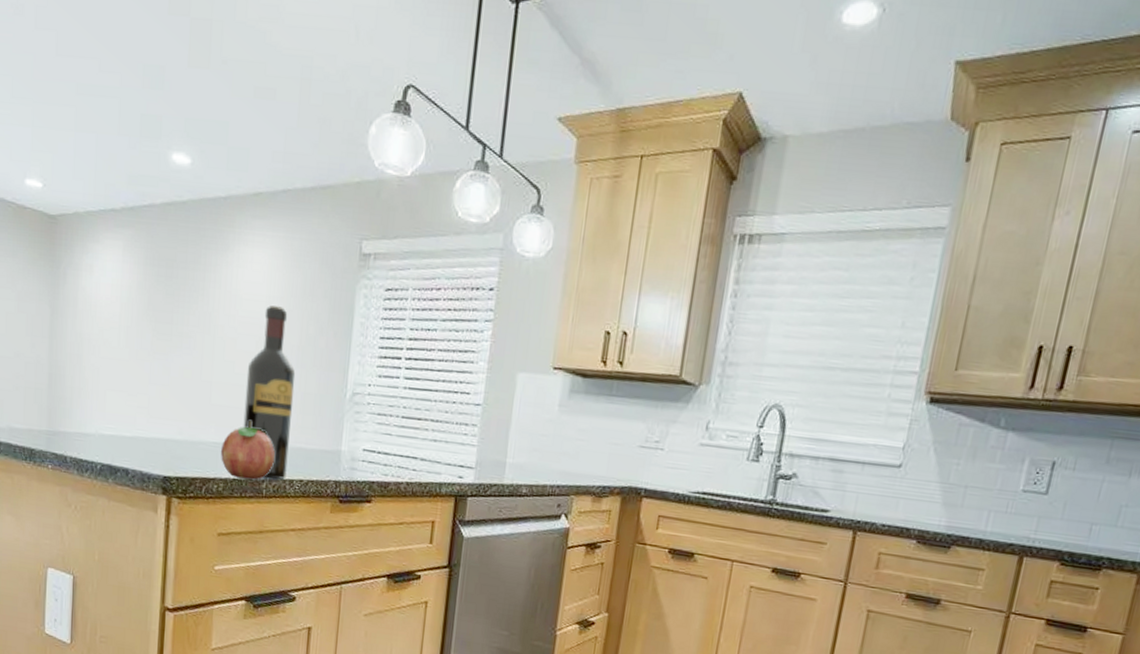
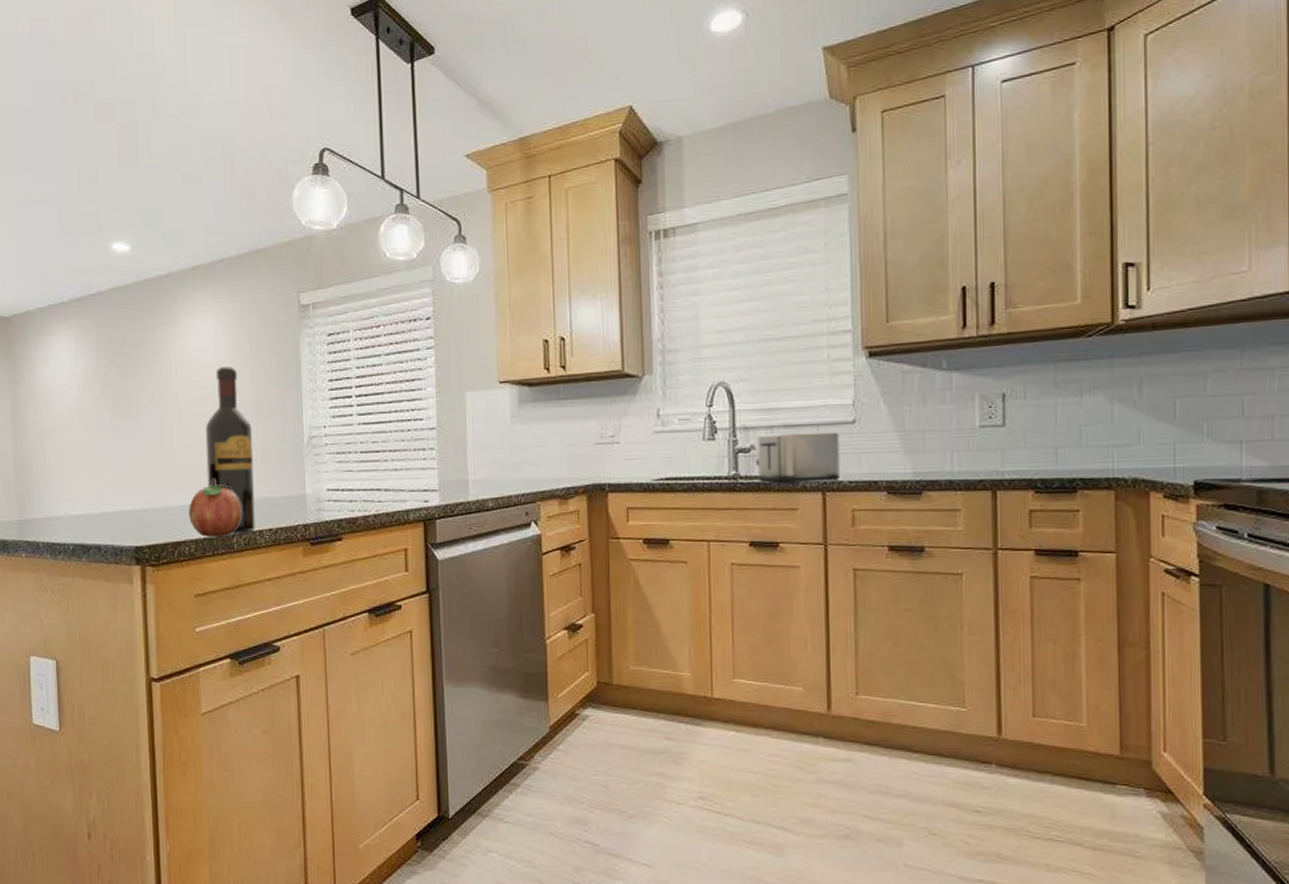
toaster: none [794,464,883,523] -> present [755,432,841,484]

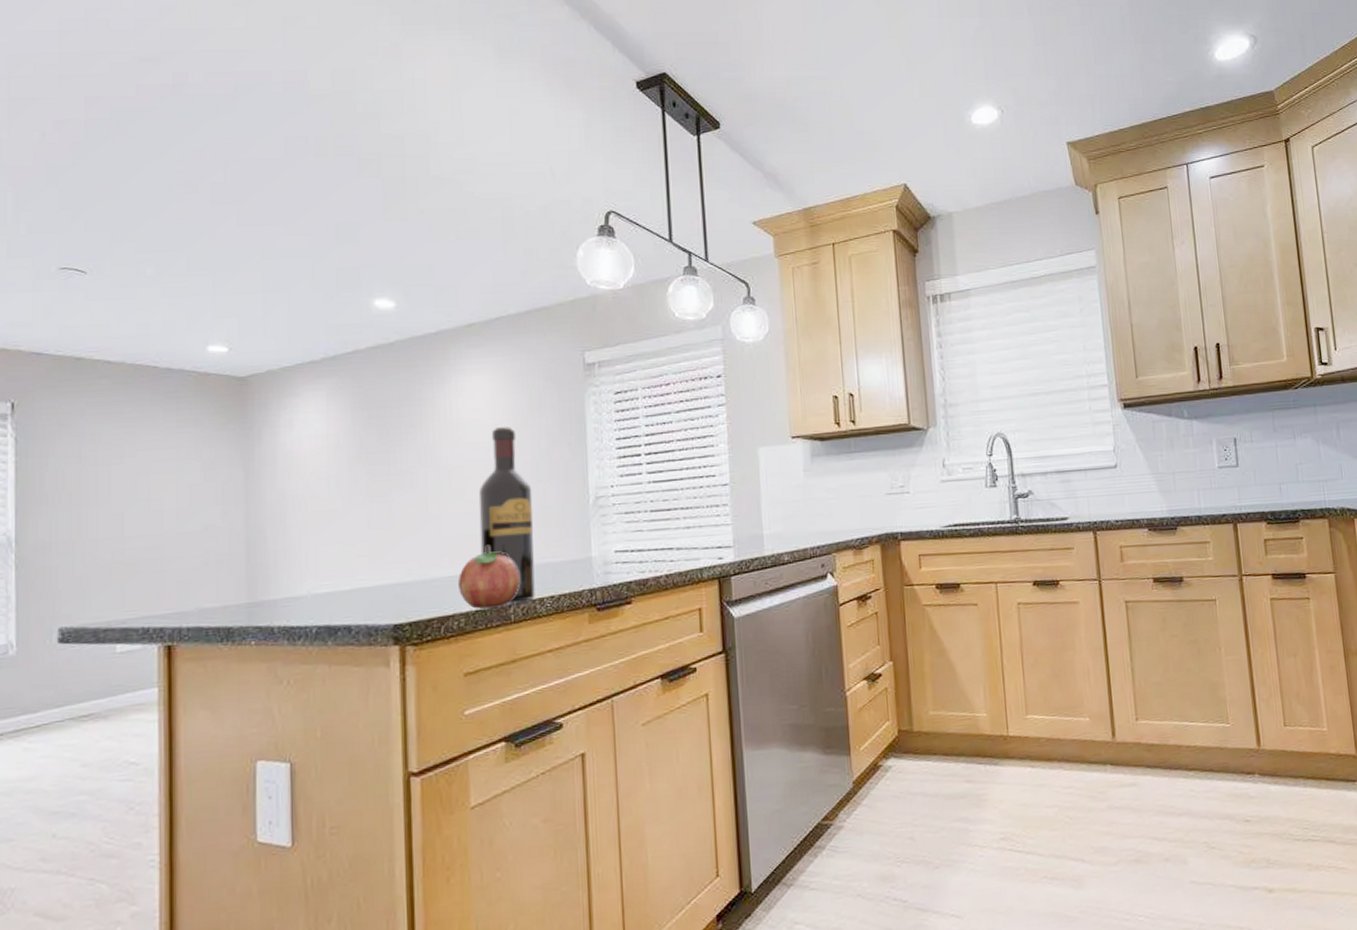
toaster: present [755,432,841,484] -> none [1033,476,1108,526]

